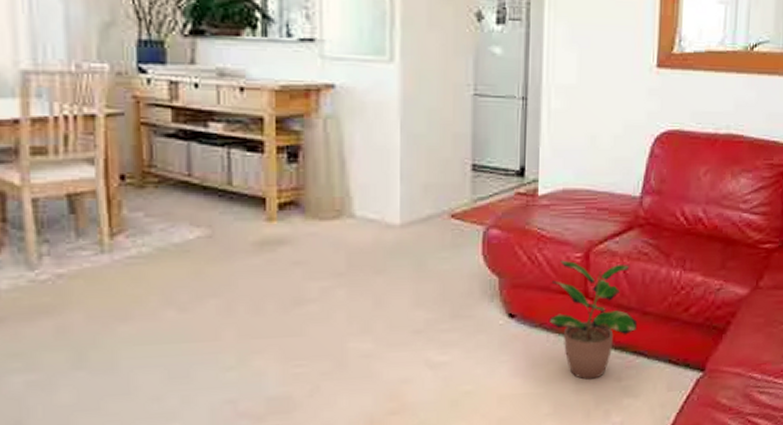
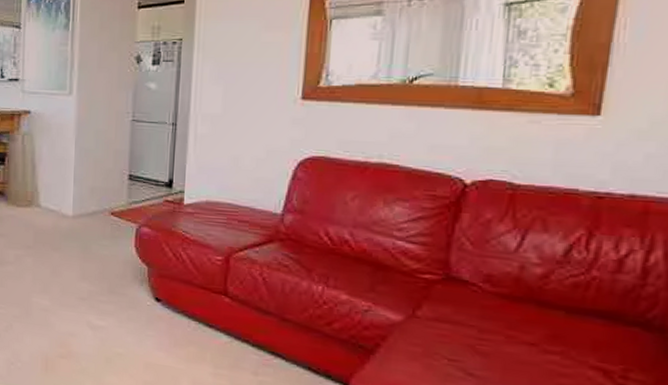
potted plant: present [548,260,638,380] -> none [190,260,276,368]

